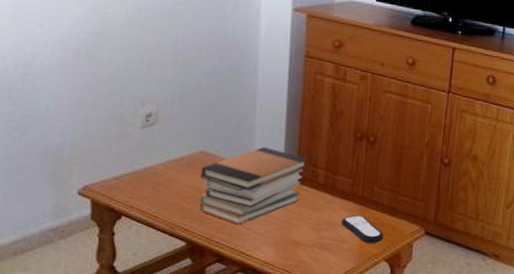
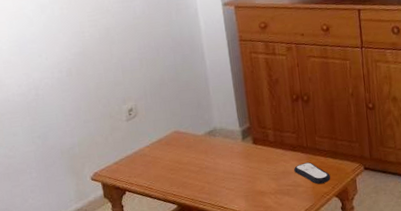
book stack: present [198,146,309,225] -> none [176,119,259,185]

